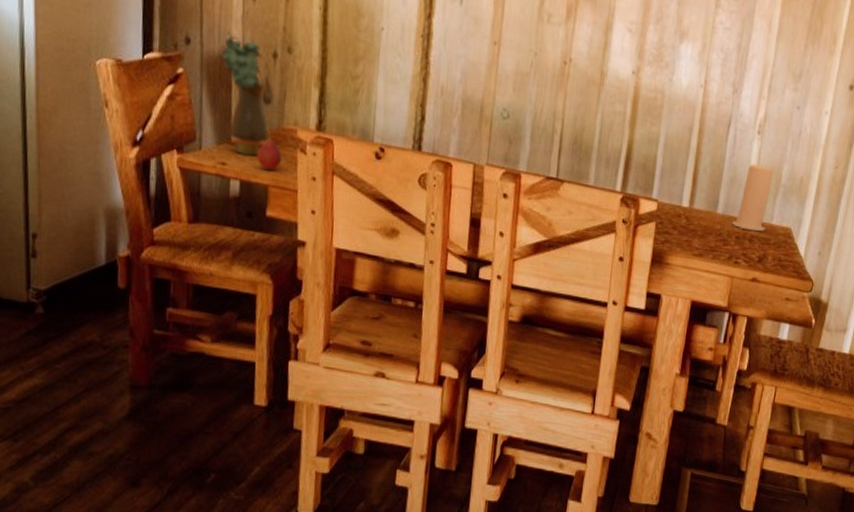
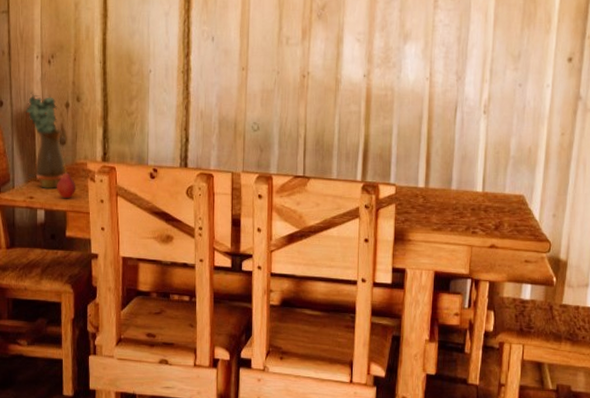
candle: present [731,163,774,232] -> none [466,141,503,202]

